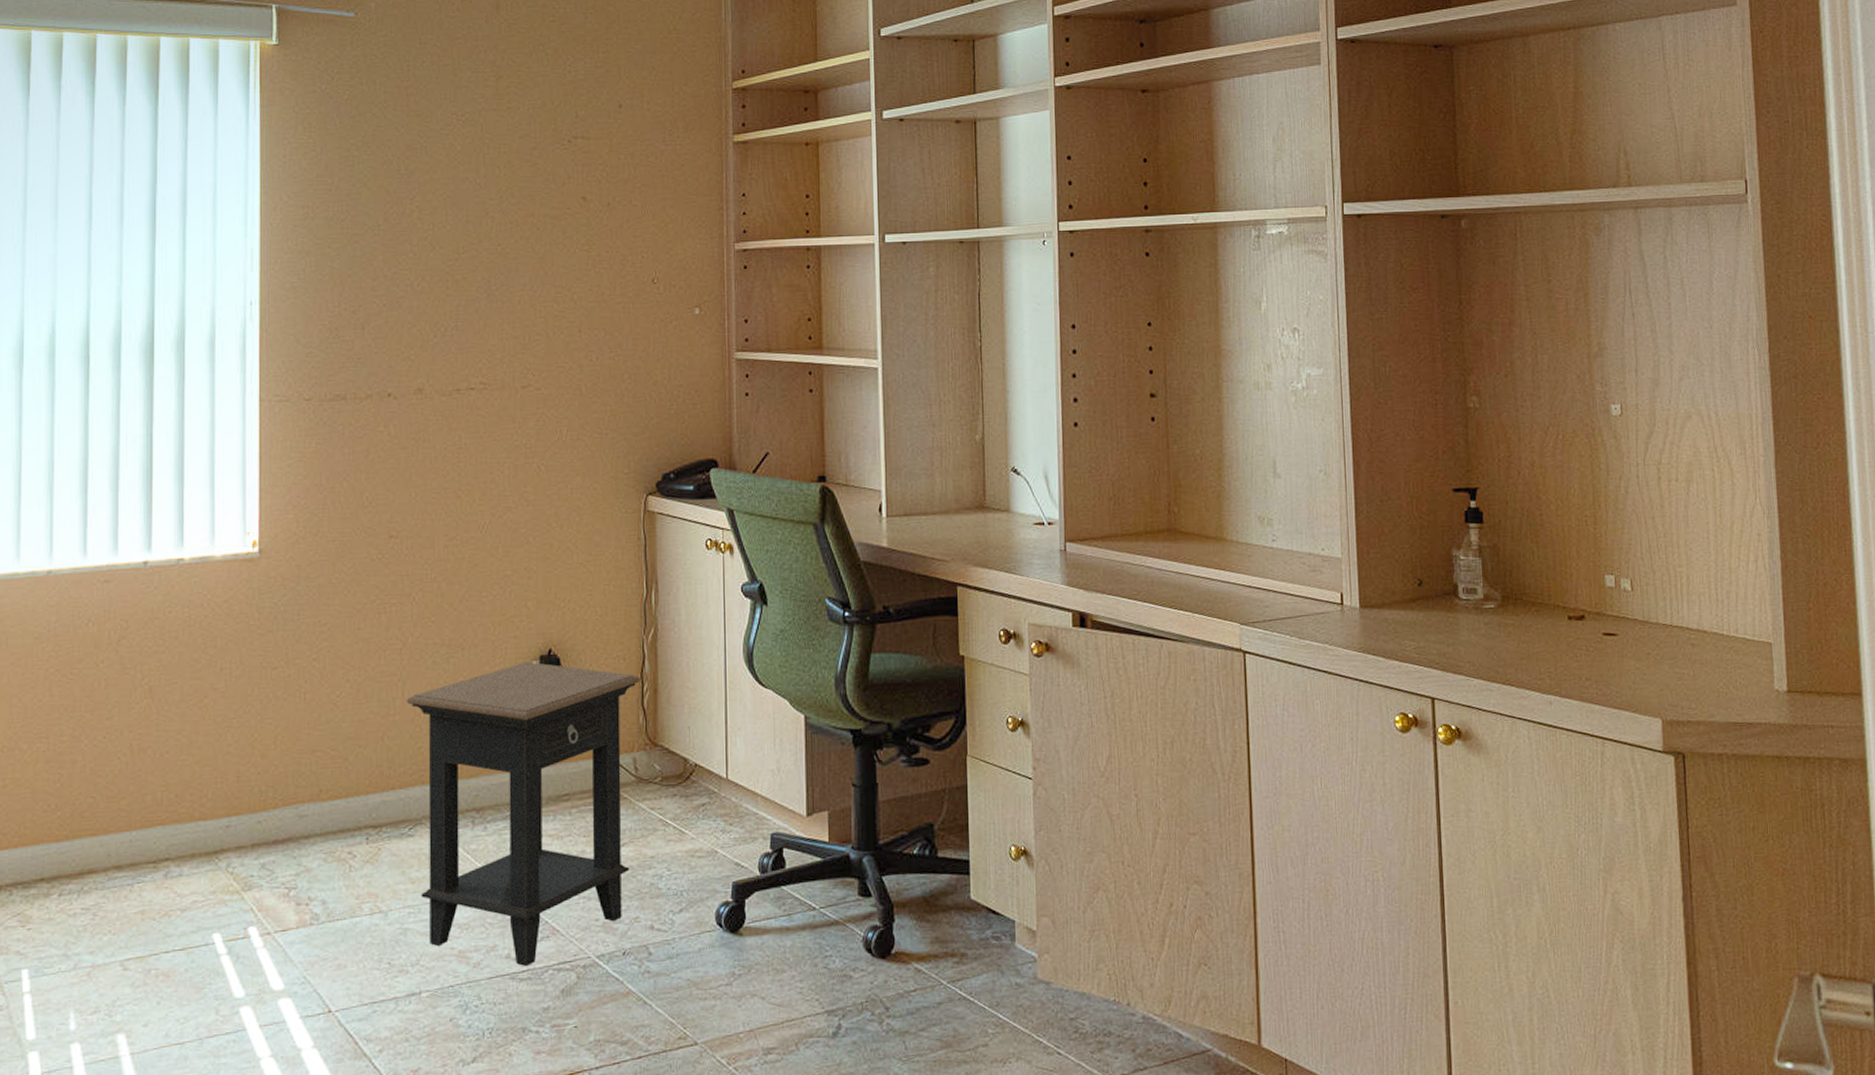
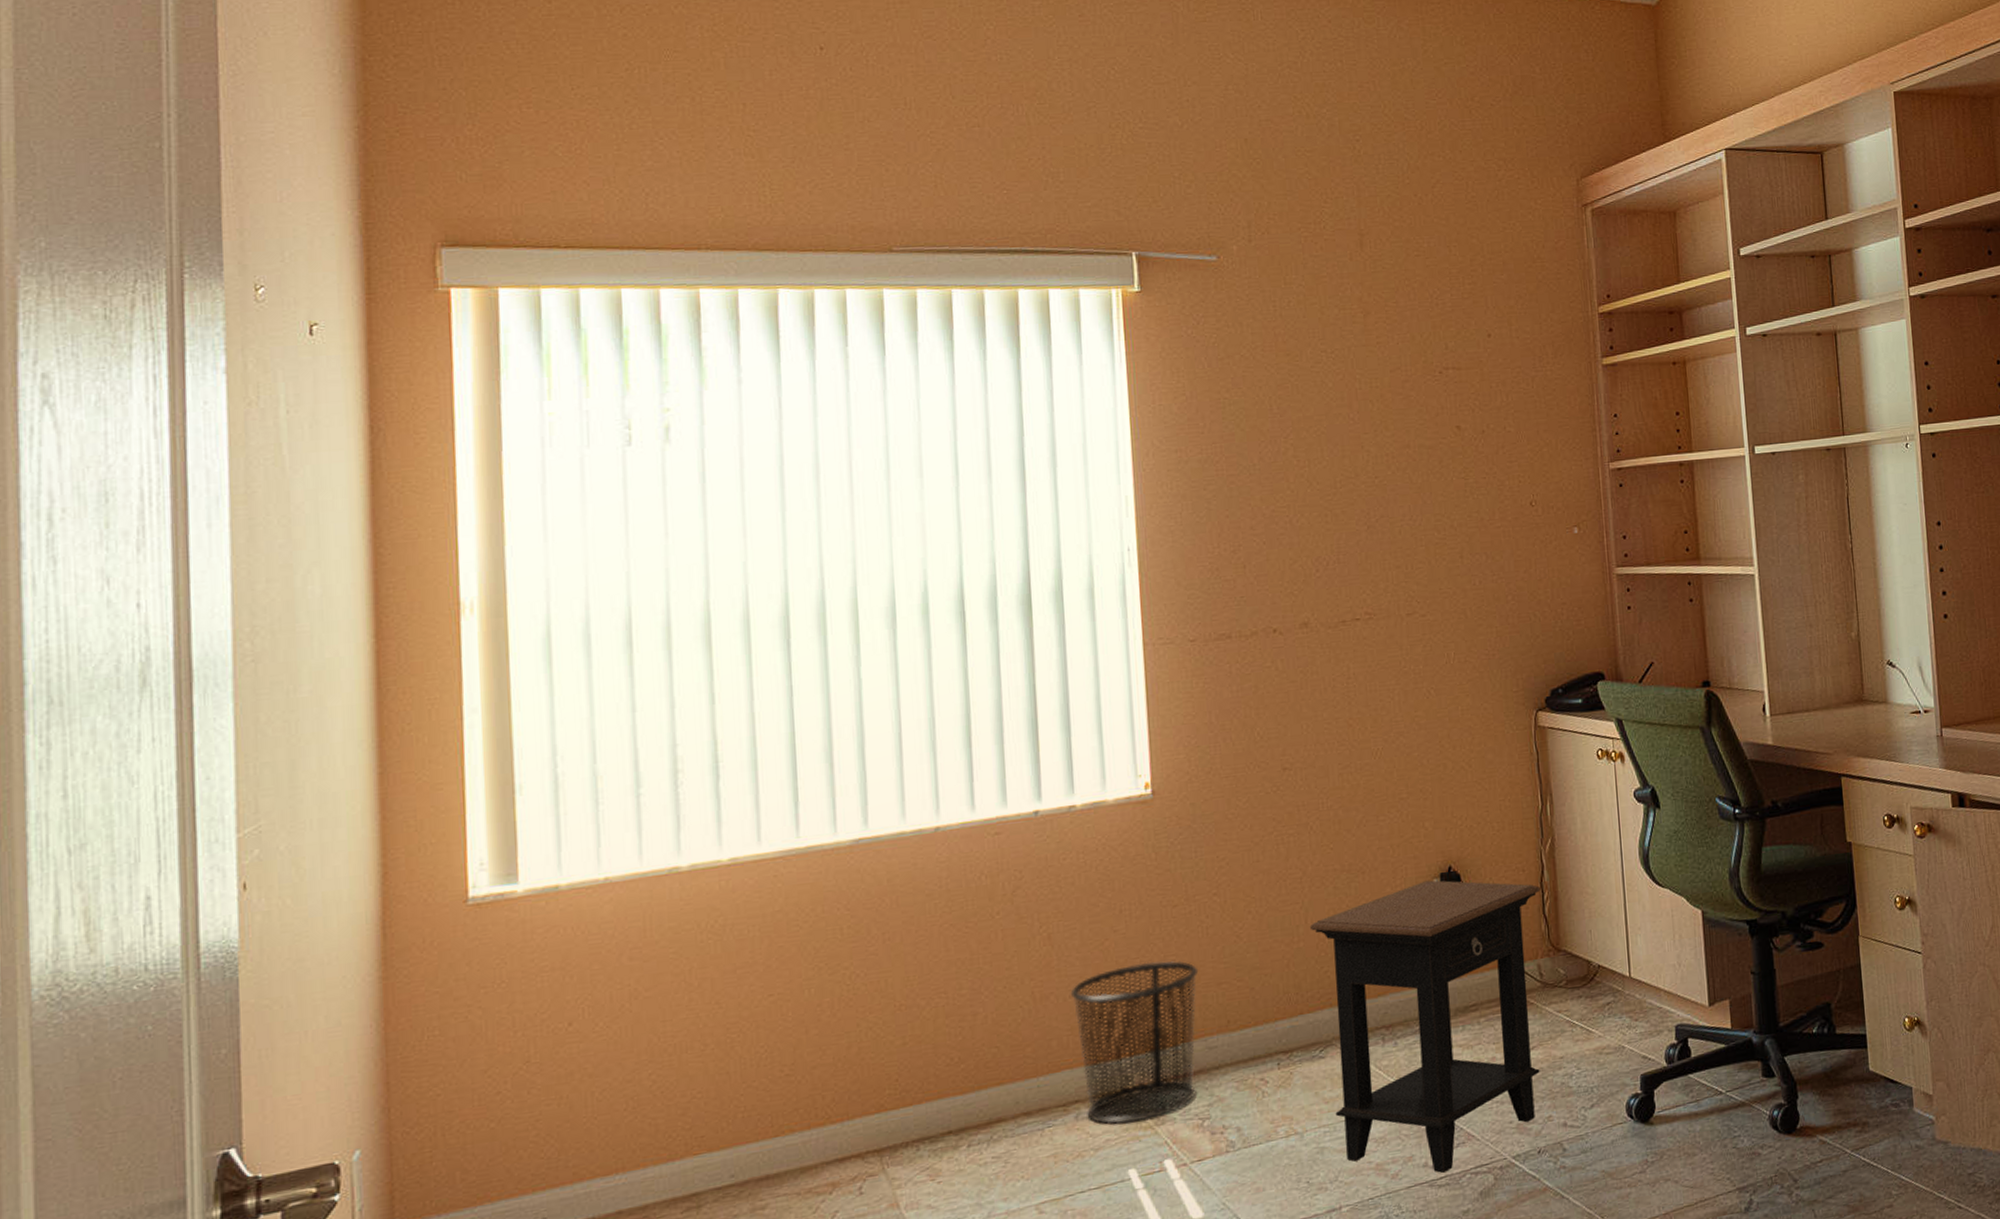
waste bin: none [167,723,294,886] -> present [1070,960,1199,1124]

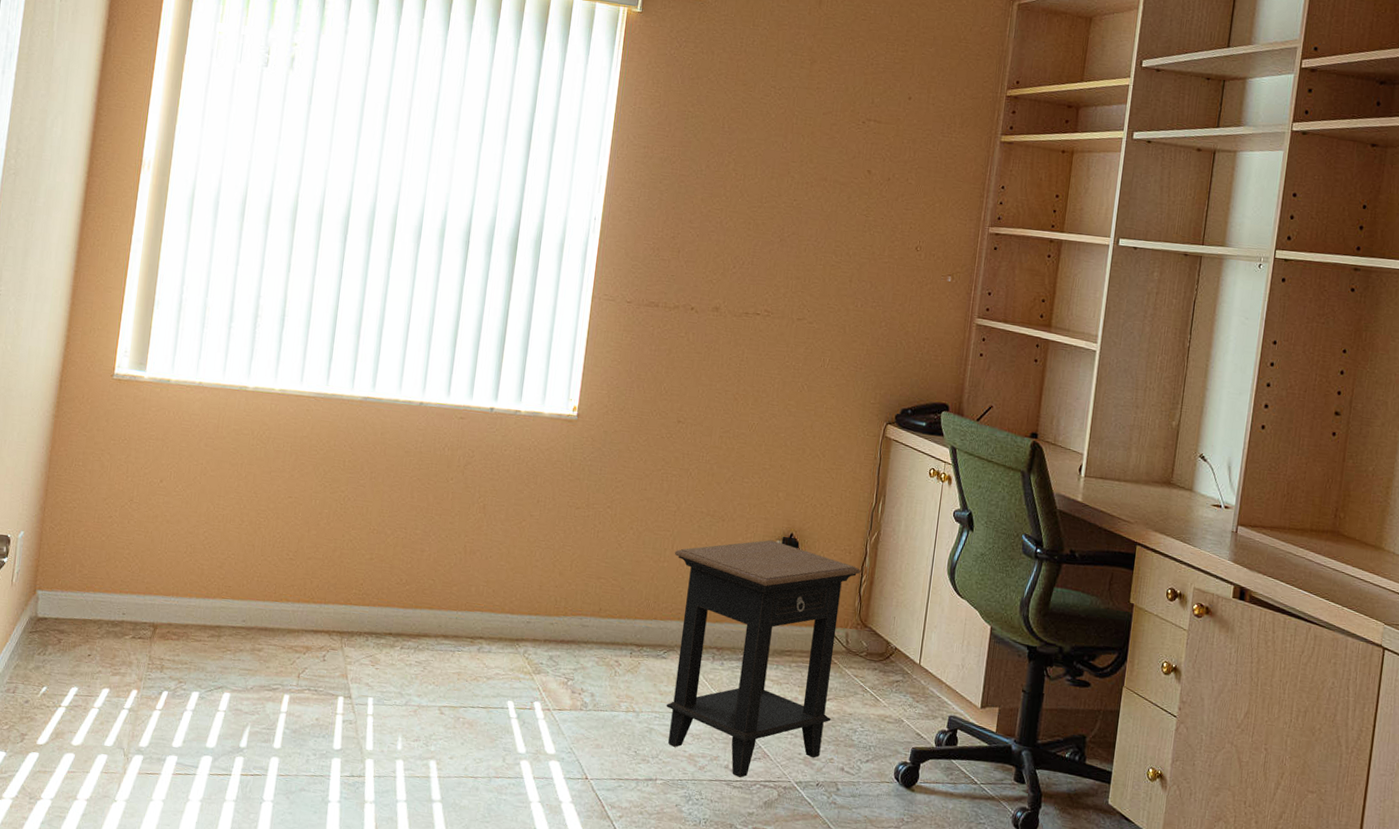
waste bin: present [1070,960,1199,1124] -> none [486,544,586,667]

